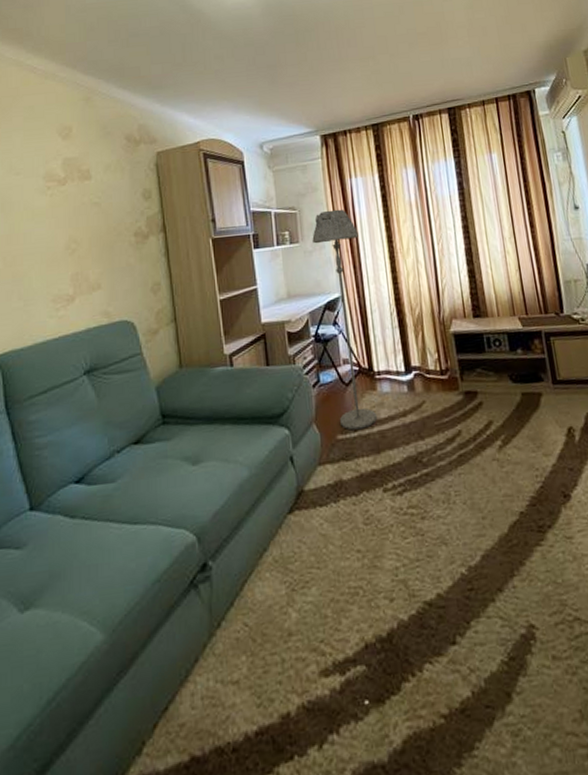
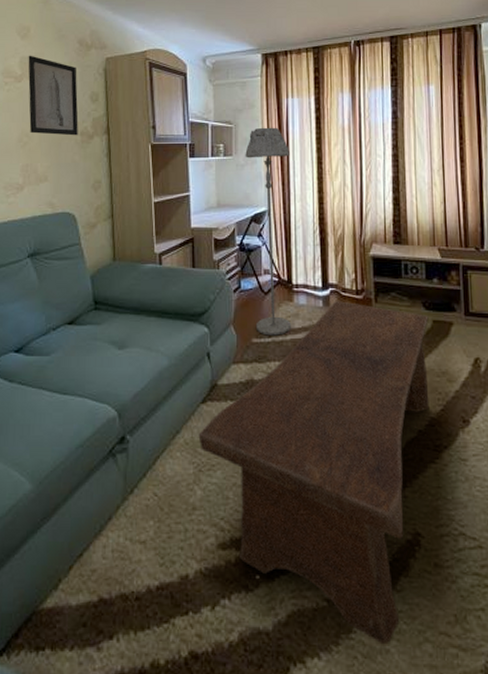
wall art: none [71,155,132,239] -> present [28,55,79,136]
coffee table: none [288,383,528,758] -> present [198,301,429,645]

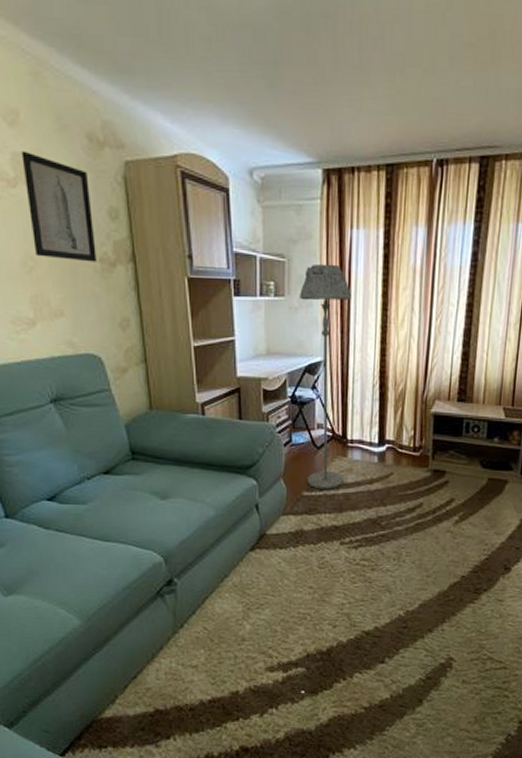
coffee table: present [198,301,429,645] -> none [247,457,485,739]

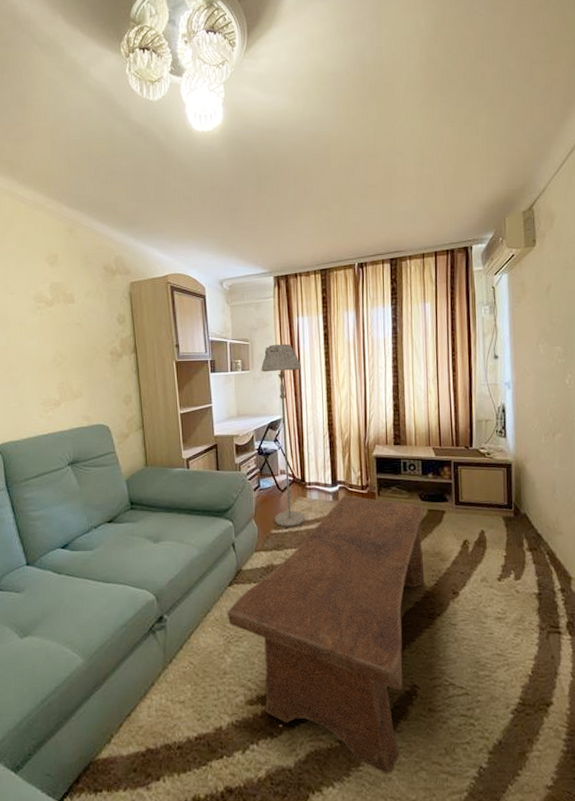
wall art: present [21,150,97,262] -> none [57,281,108,355]
coffee table: none [247,457,485,739] -> present [227,495,425,774]

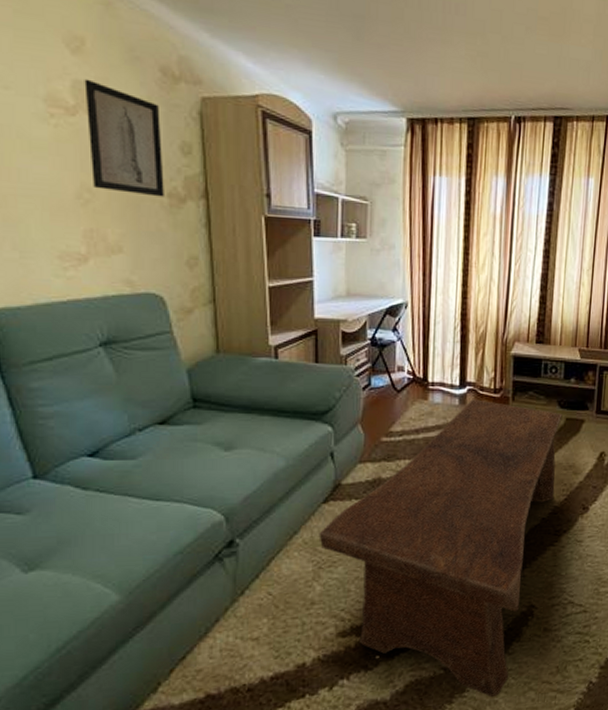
wall art: none [57,281,108,355] -> present [84,78,164,197]
floor lamp: present [261,343,306,527] -> none [382,207,434,434]

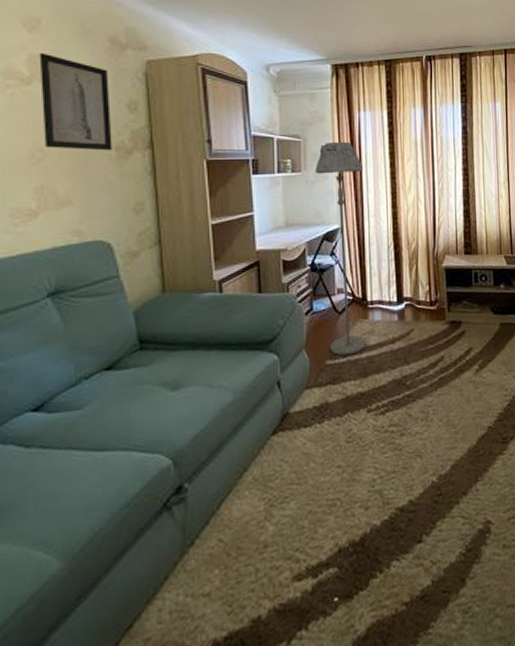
coffee table: present [319,399,563,698] -> none [269,313,498,632]
floor lamp: none [382,207,434,434] -> present [315,141,367,356]

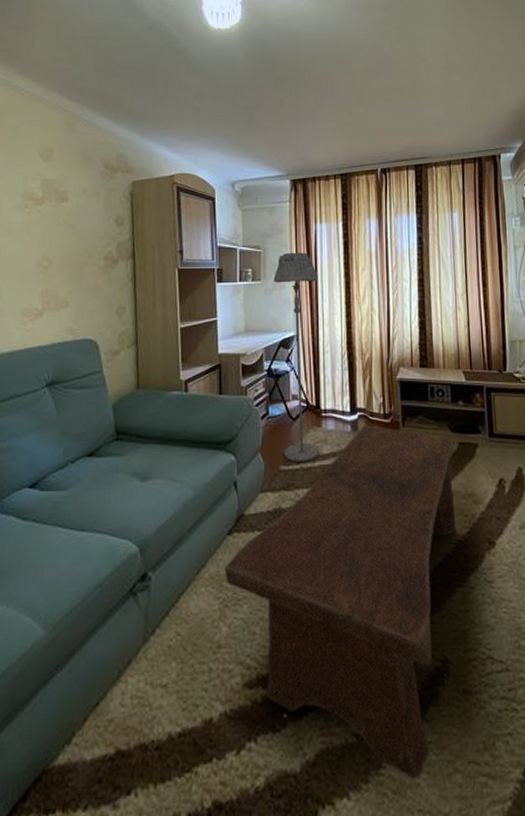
wall art: present [39,52,112,151] -> none [50,177,103,260]
coffee table: none [269,313,498,632] -> present [224,425,456,779]

